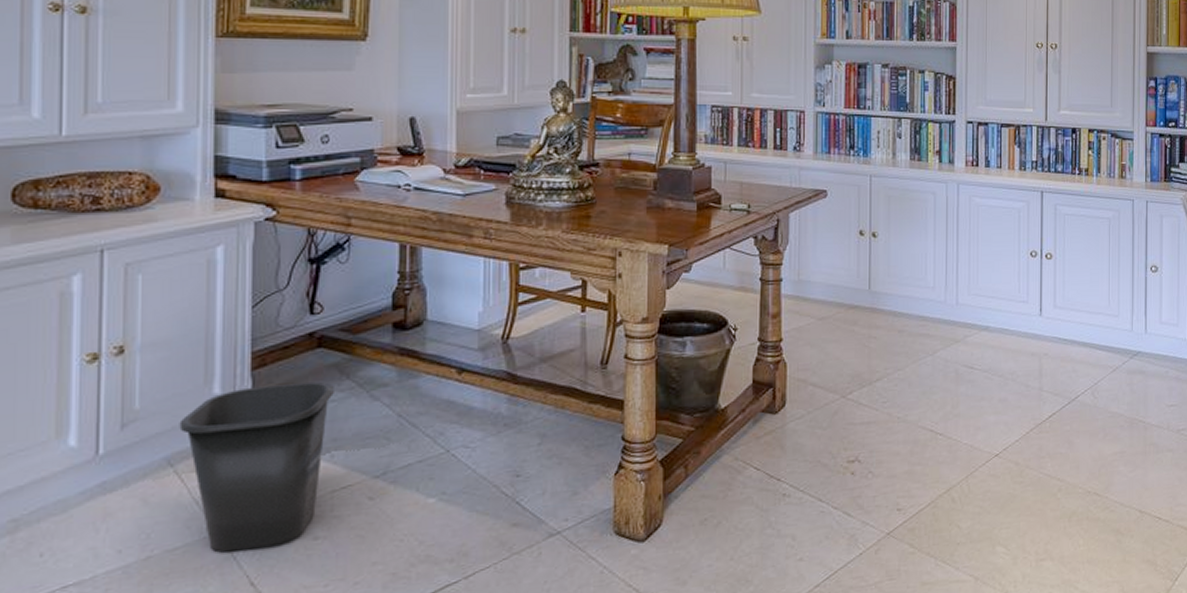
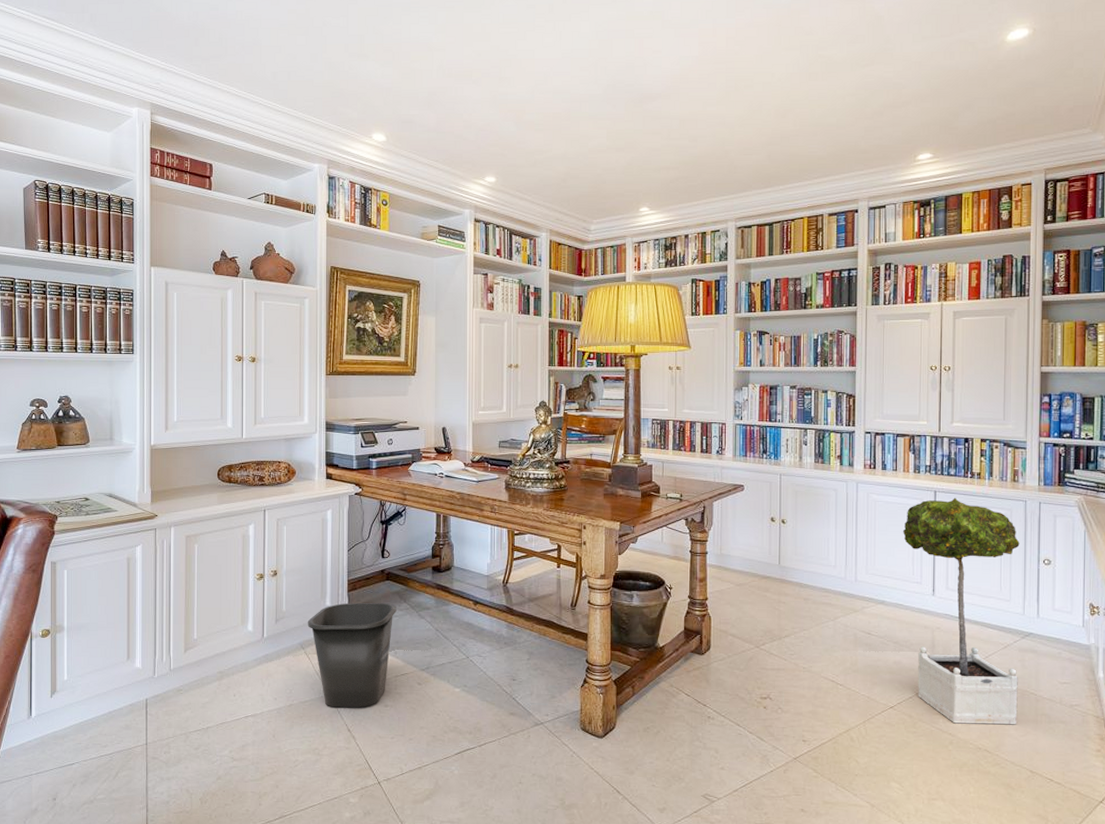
potted tree: none [1008,198,1128,466] -> present [903,497,1020,725]

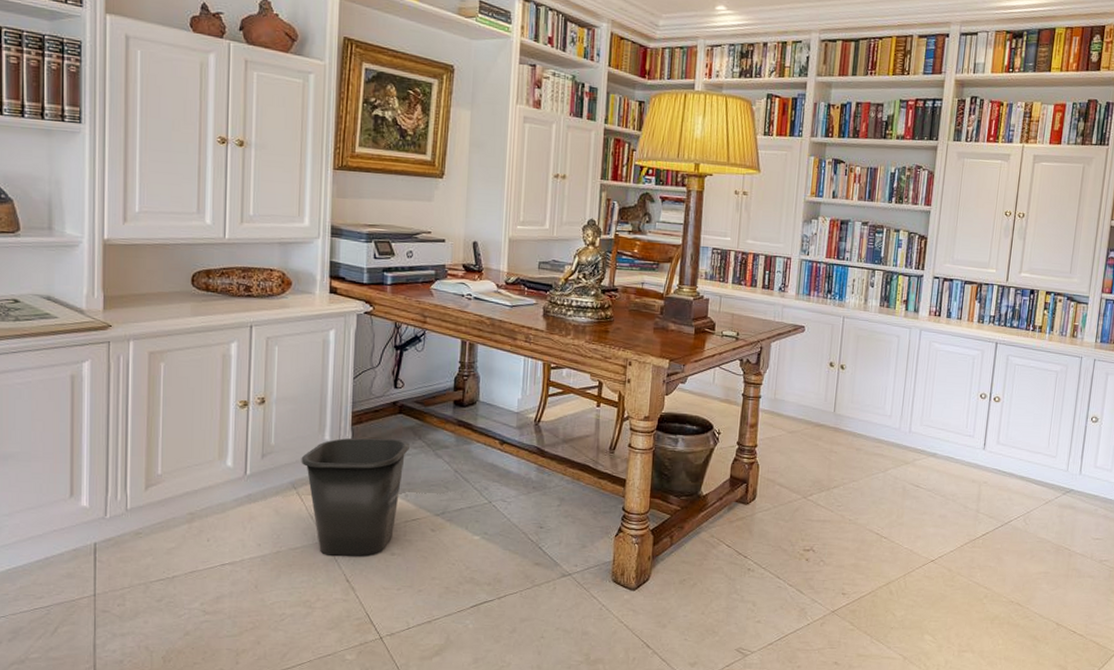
potted tree: present [903,497,1020,725] -> none [959,350,1072,579]

